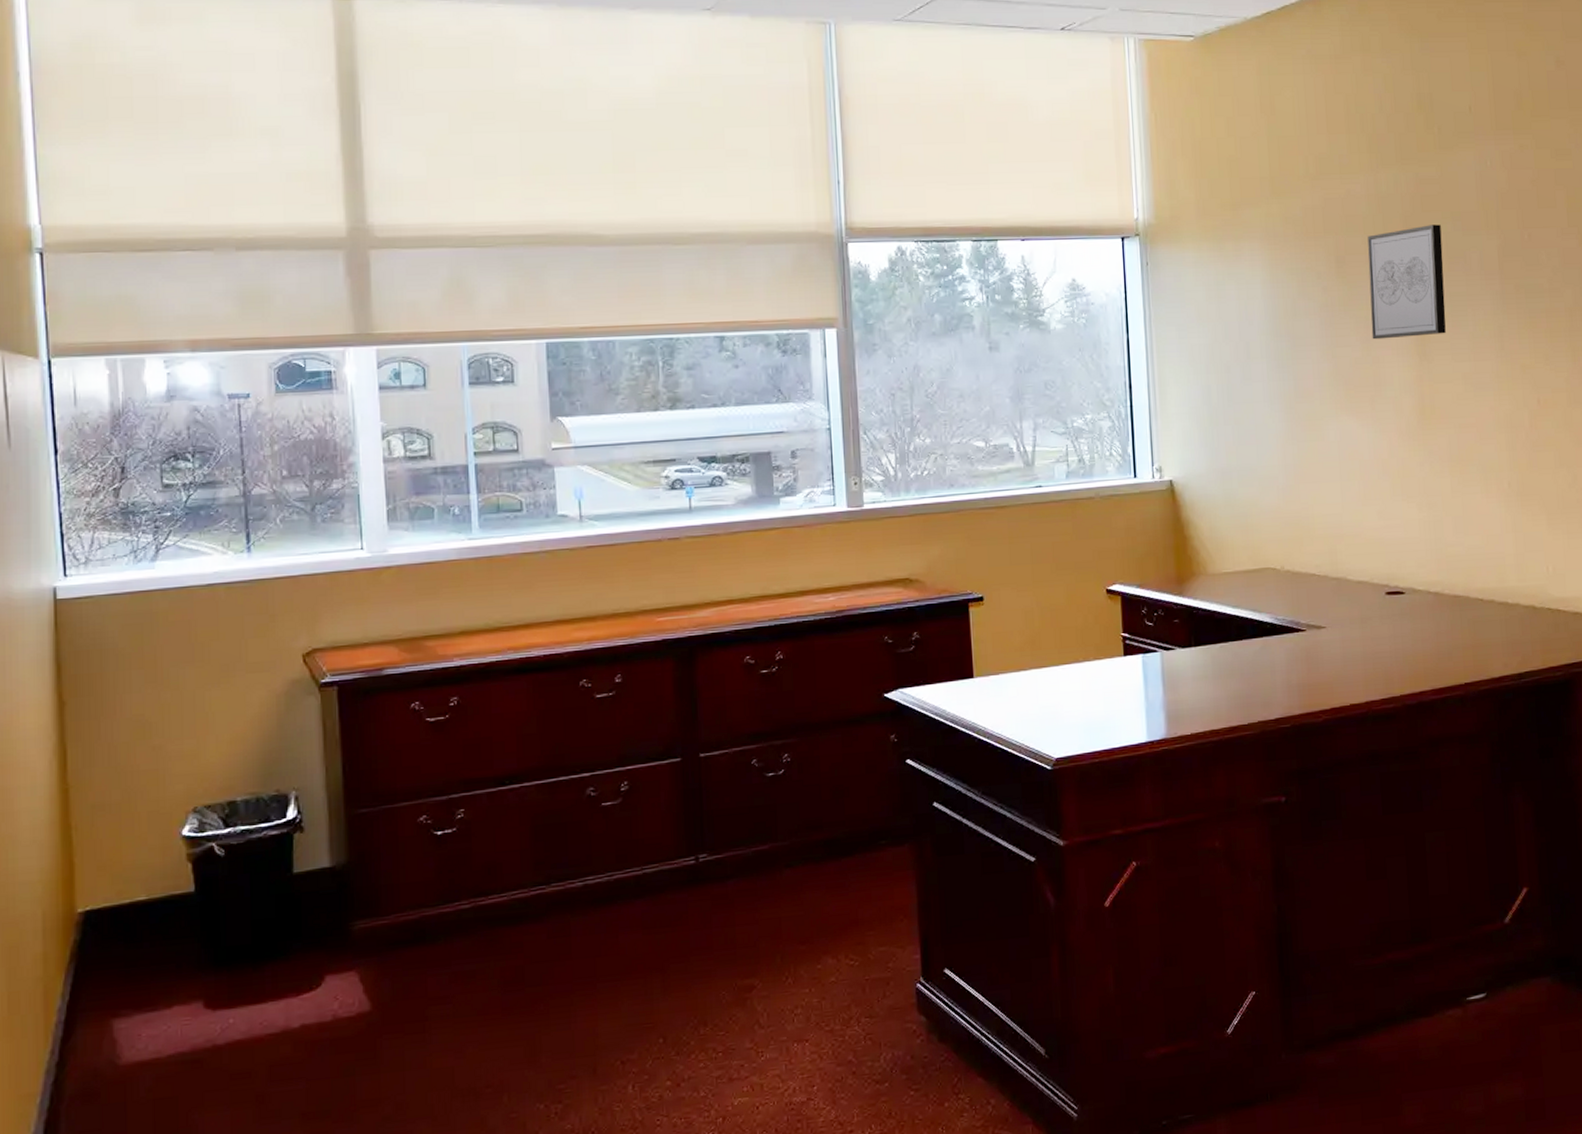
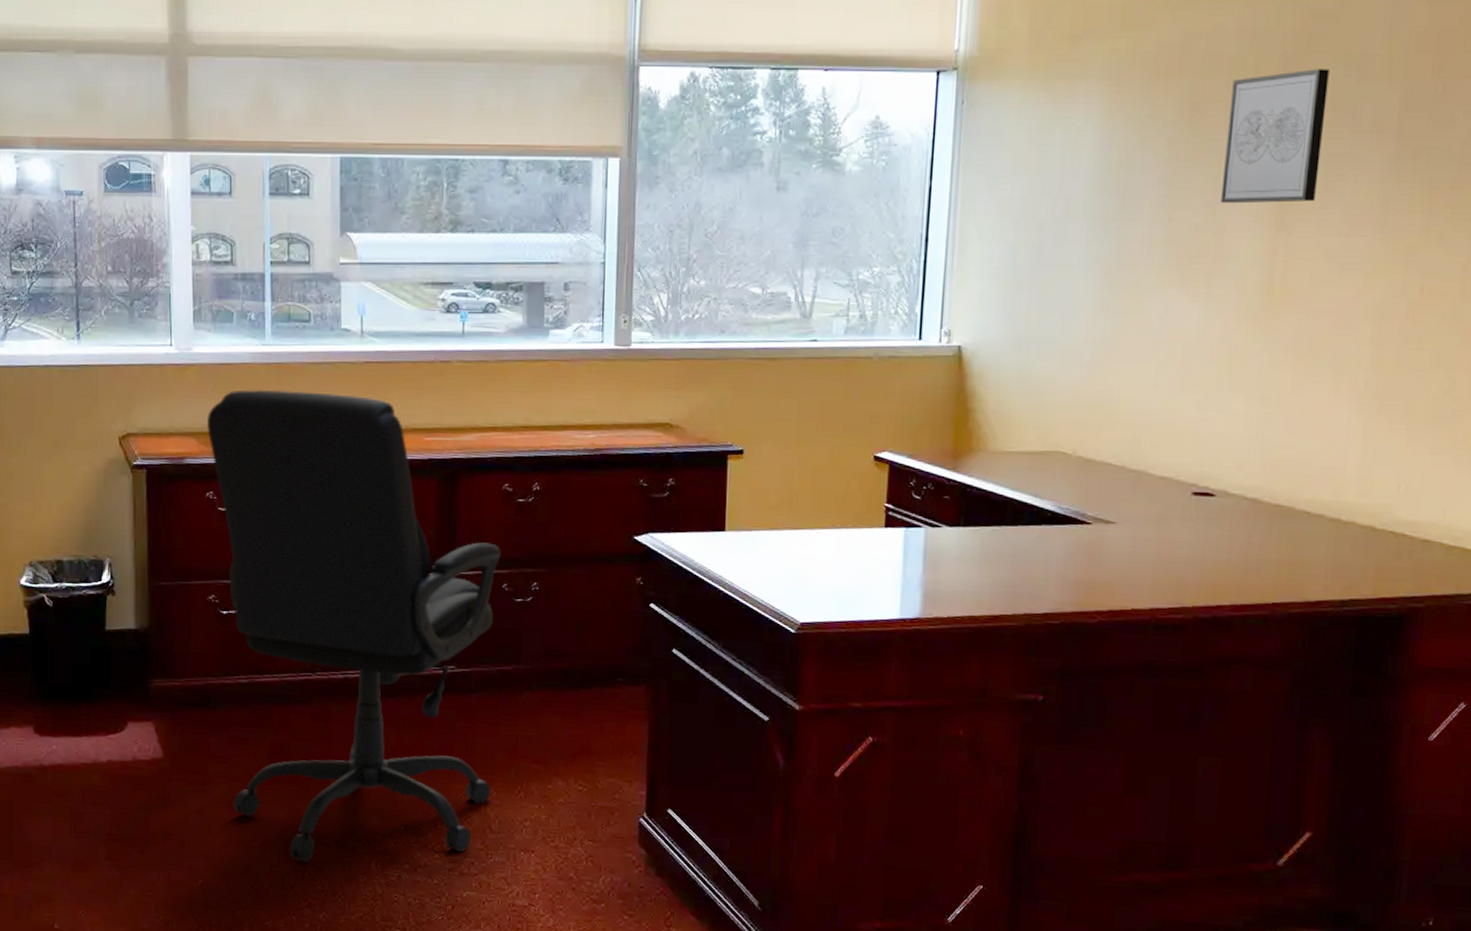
chair: none [409,582,757,1101] -> present [207,389,501,863]

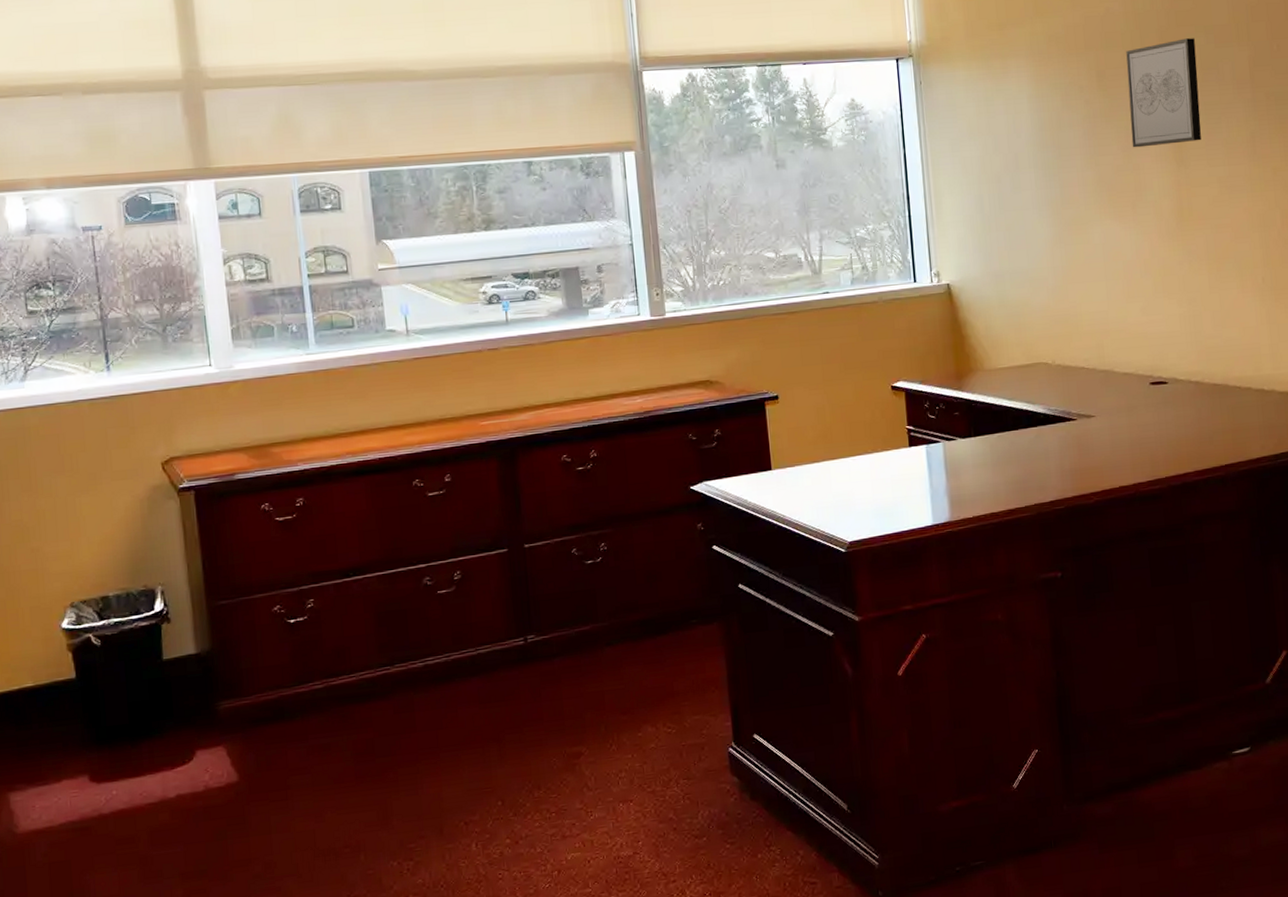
chair: present [207,389,501,863] -> none [255,391,584,859]

